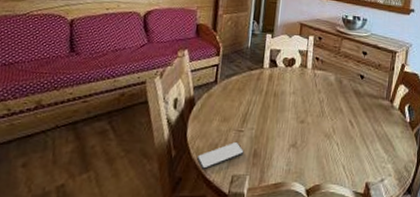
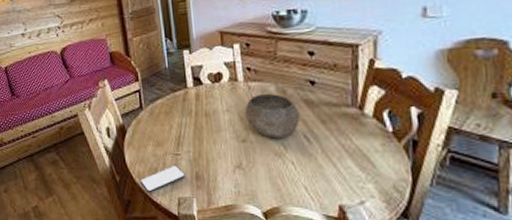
bowl: none [307,81,349,122] -> present [244,93,300,139]

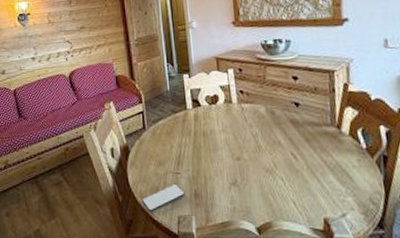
bowl: present [244,93,300,139] -> none [238,114,288,157]

